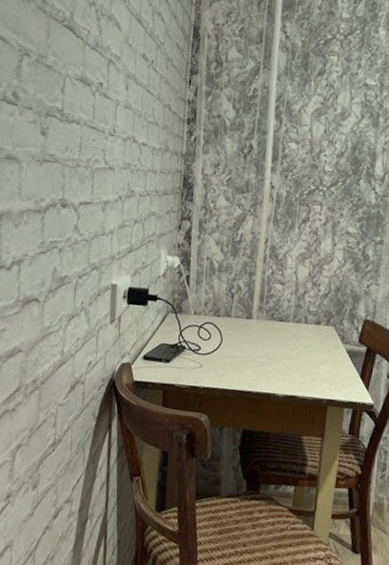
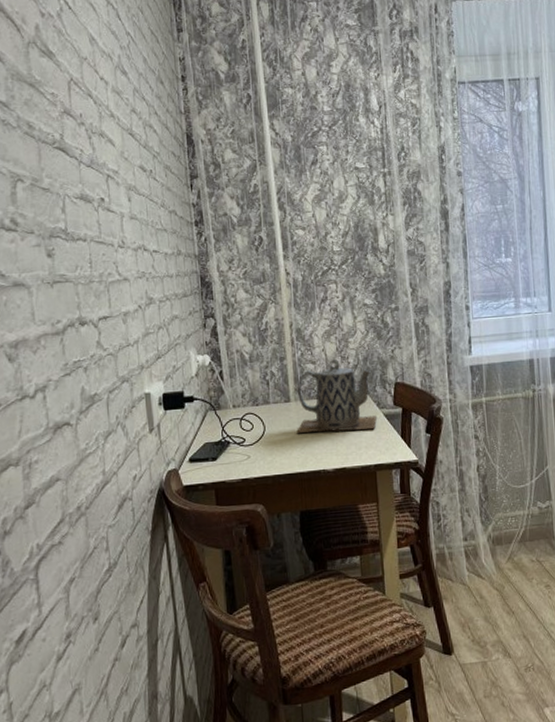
teapot: none [253,284,341,364] -> present [297,360,378,434]

